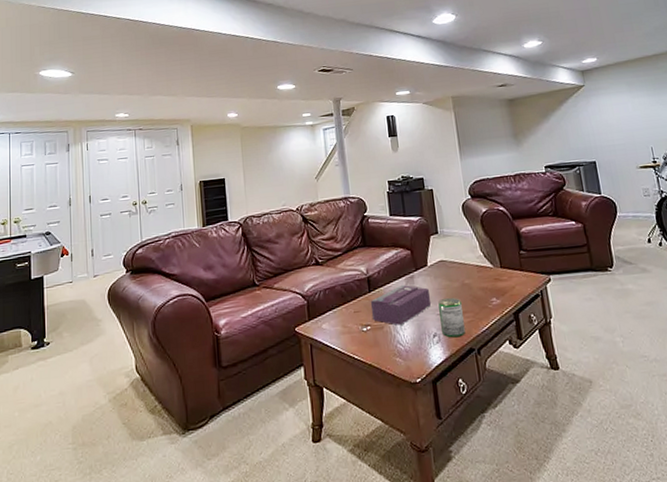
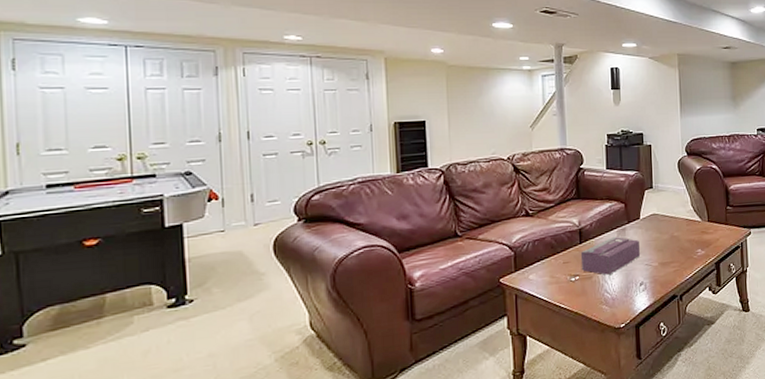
can: present [438,297,465,338] -> none [647,248,670,286]

